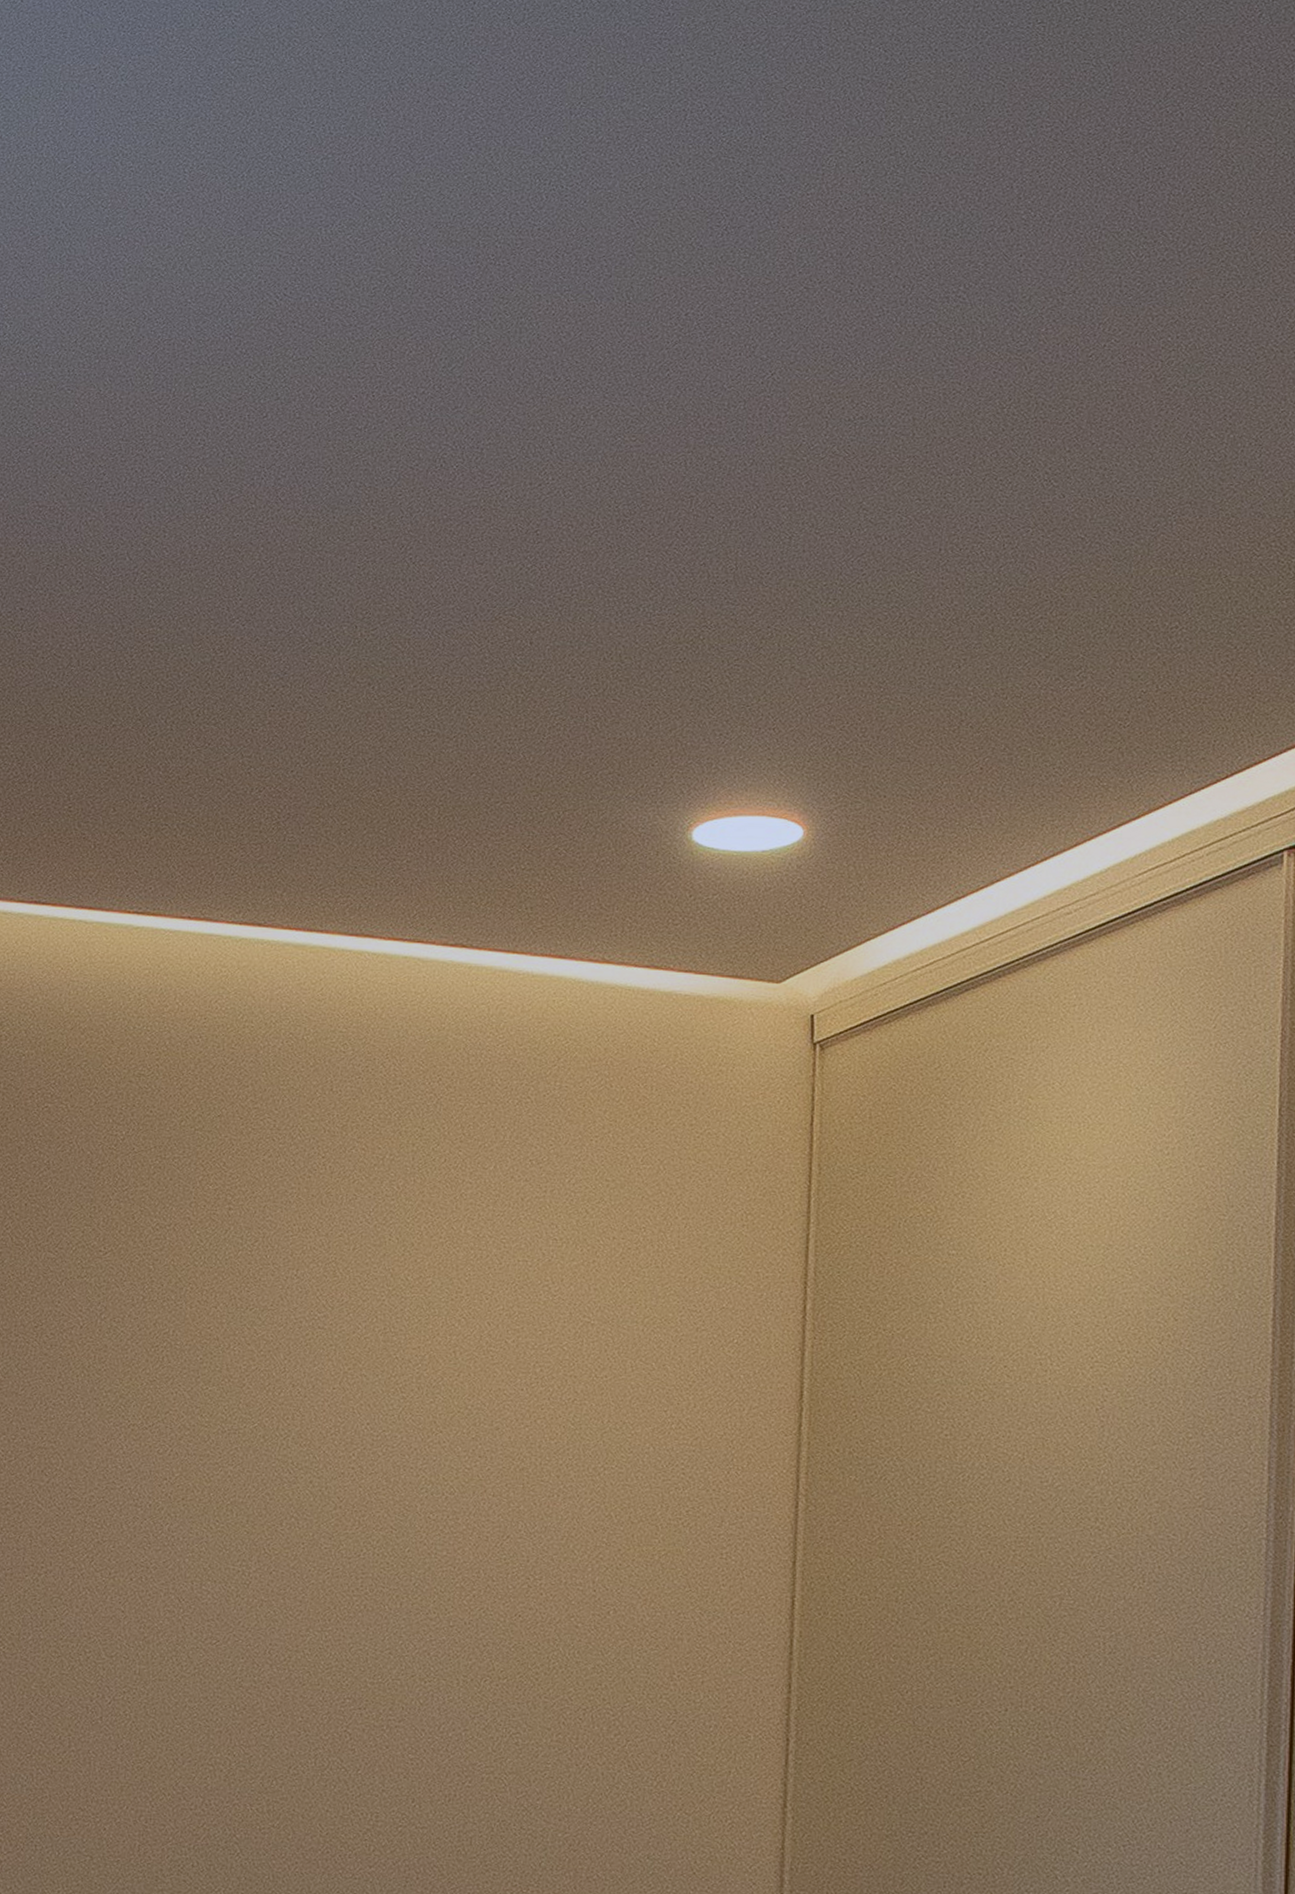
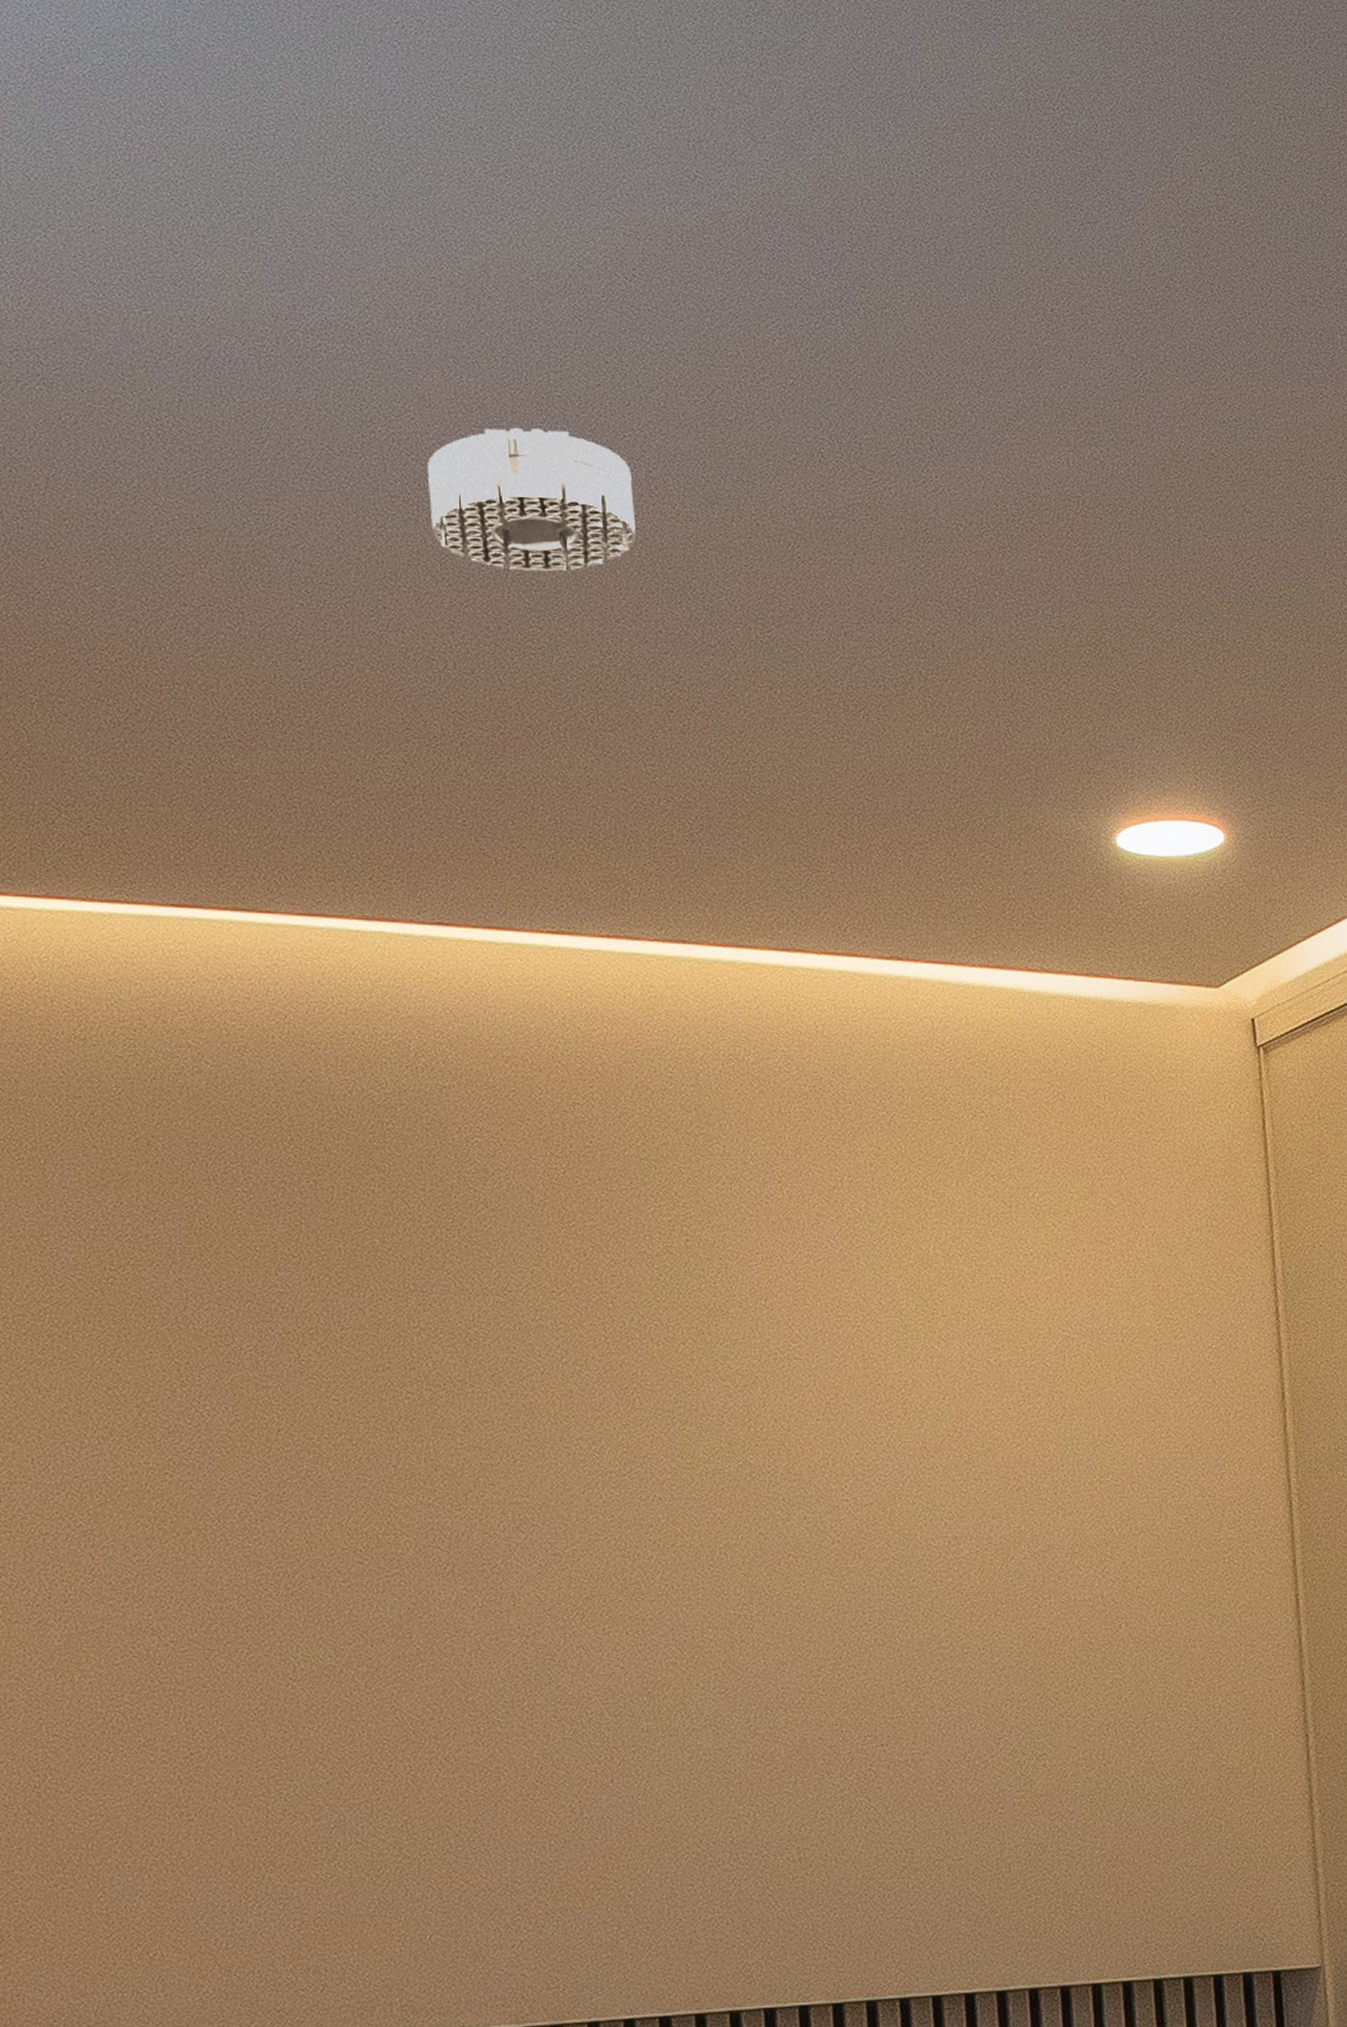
smoke detector: none [72,440,261,575] -> present [427,427,636,572]

